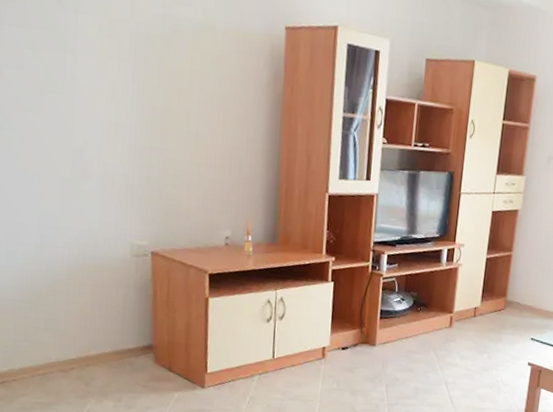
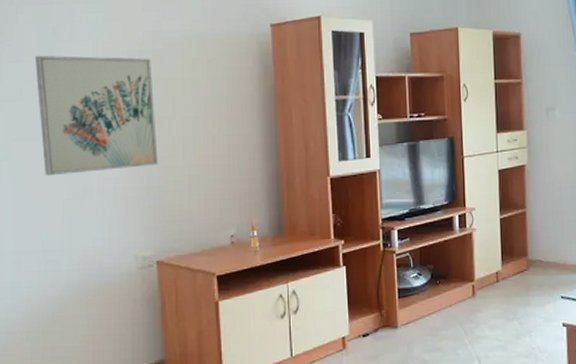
wall art: none [38,22,160,157] -> present [35,55,158,176]

